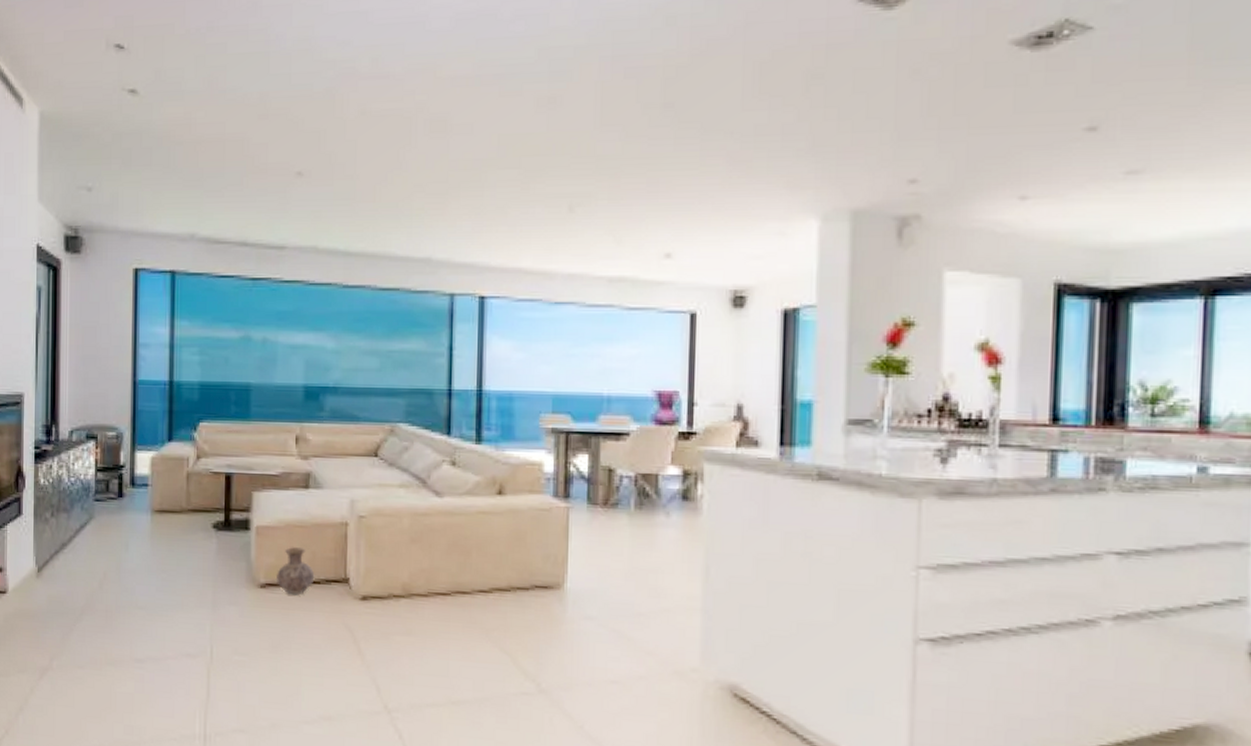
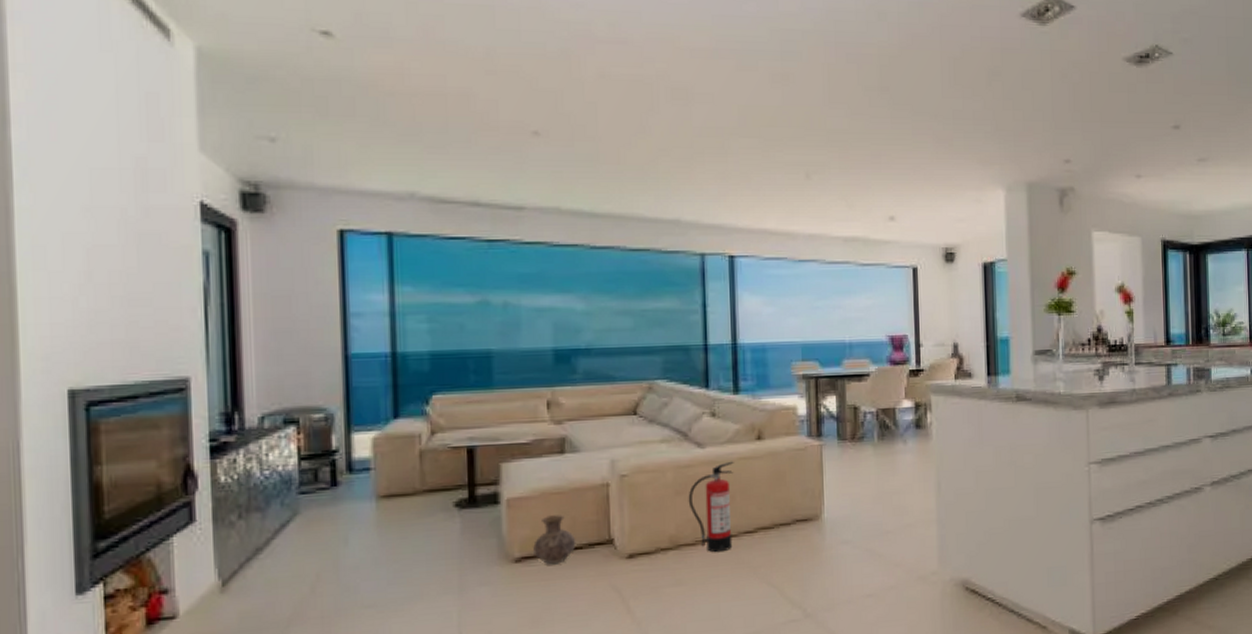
fire extinguisher: none [423,514,472,608] -> present [688,461,734,553]

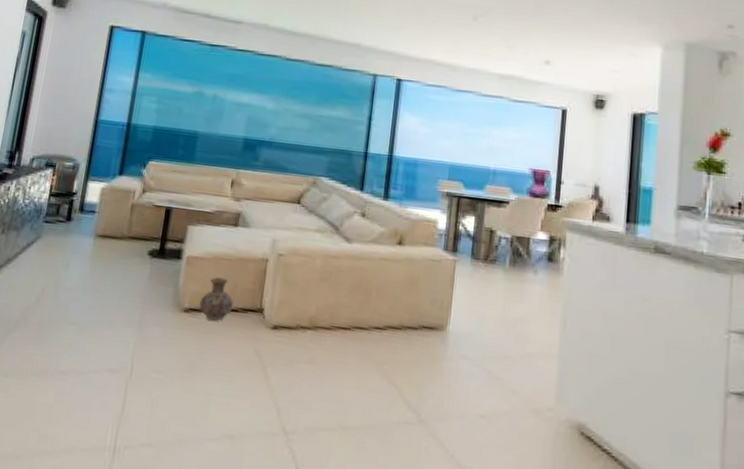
fire extinguisher: present [688,461,734,553] -> none [330,259,375,342]

